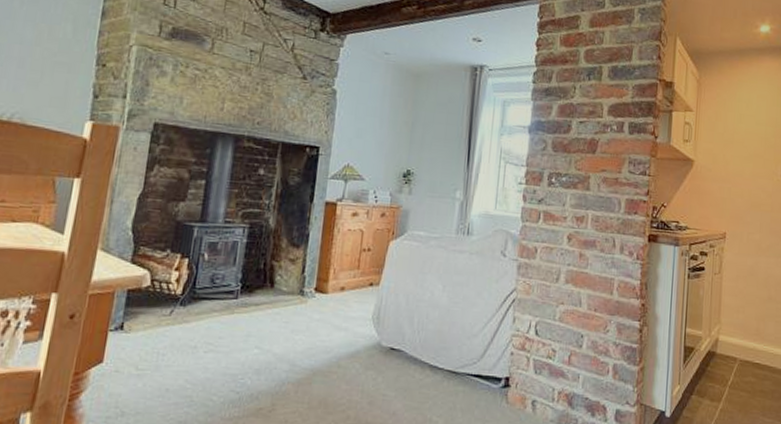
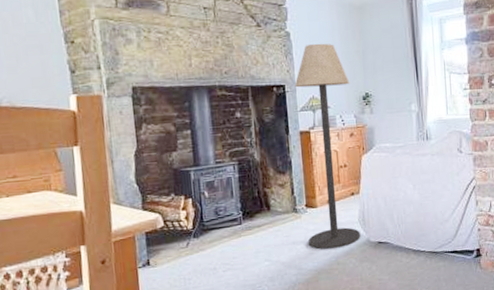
floor lamp: none [309,106,392,348] -> present [294,43,361,250]

